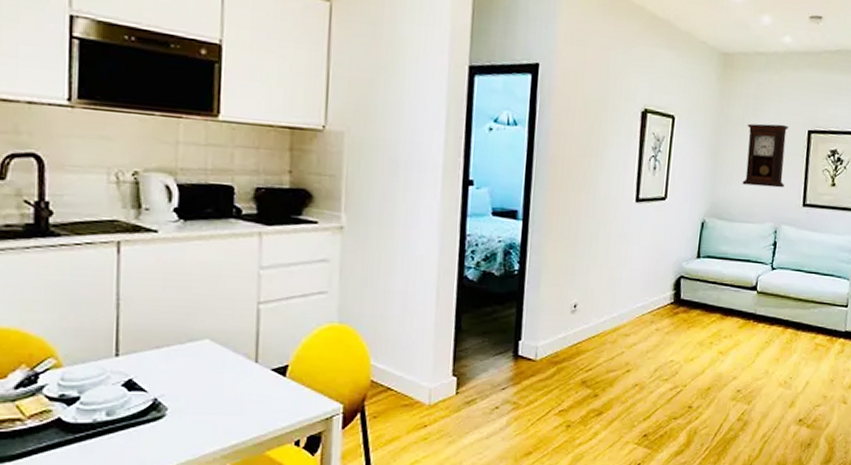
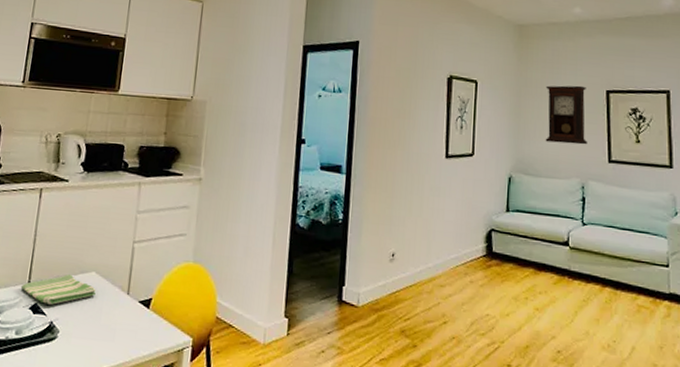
dish towel: none [105,343,212,379] -> present [20,273,96,305]

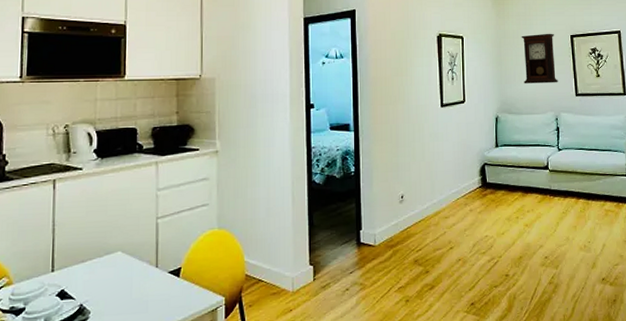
dish towel: present [20,273,96,305] -> none [44,256,124,289]

